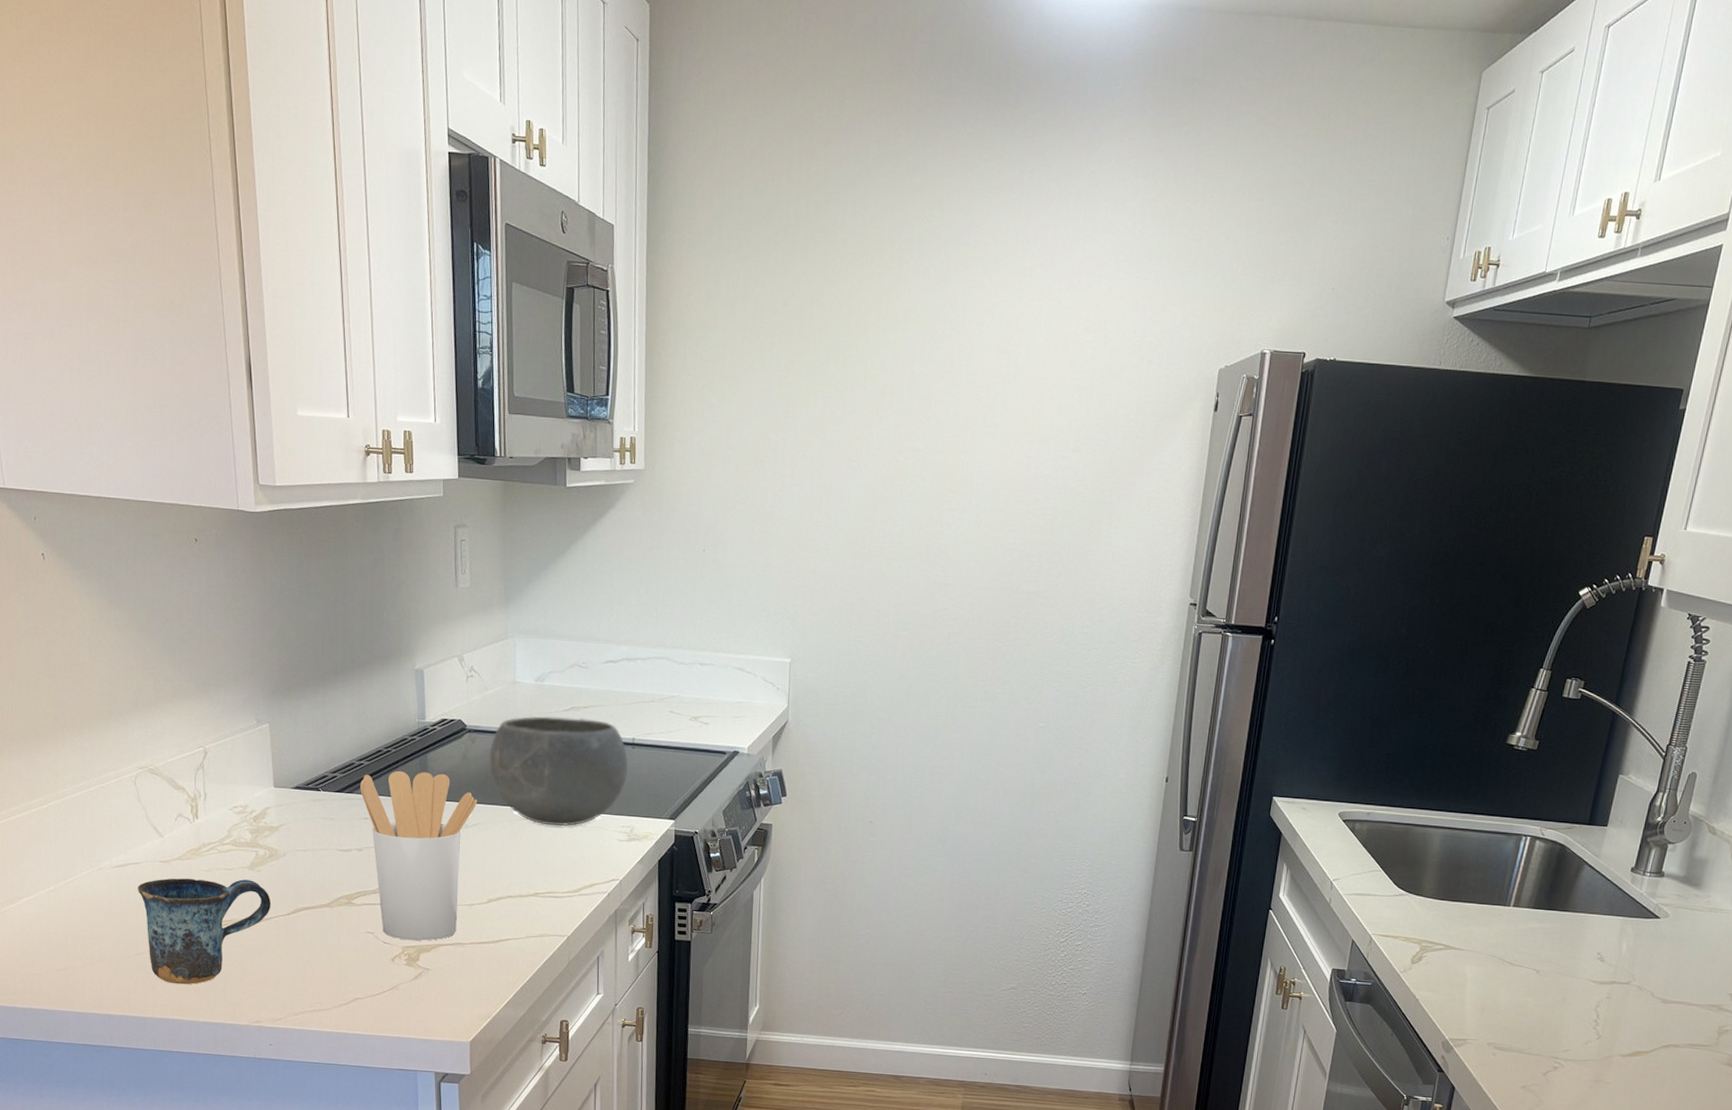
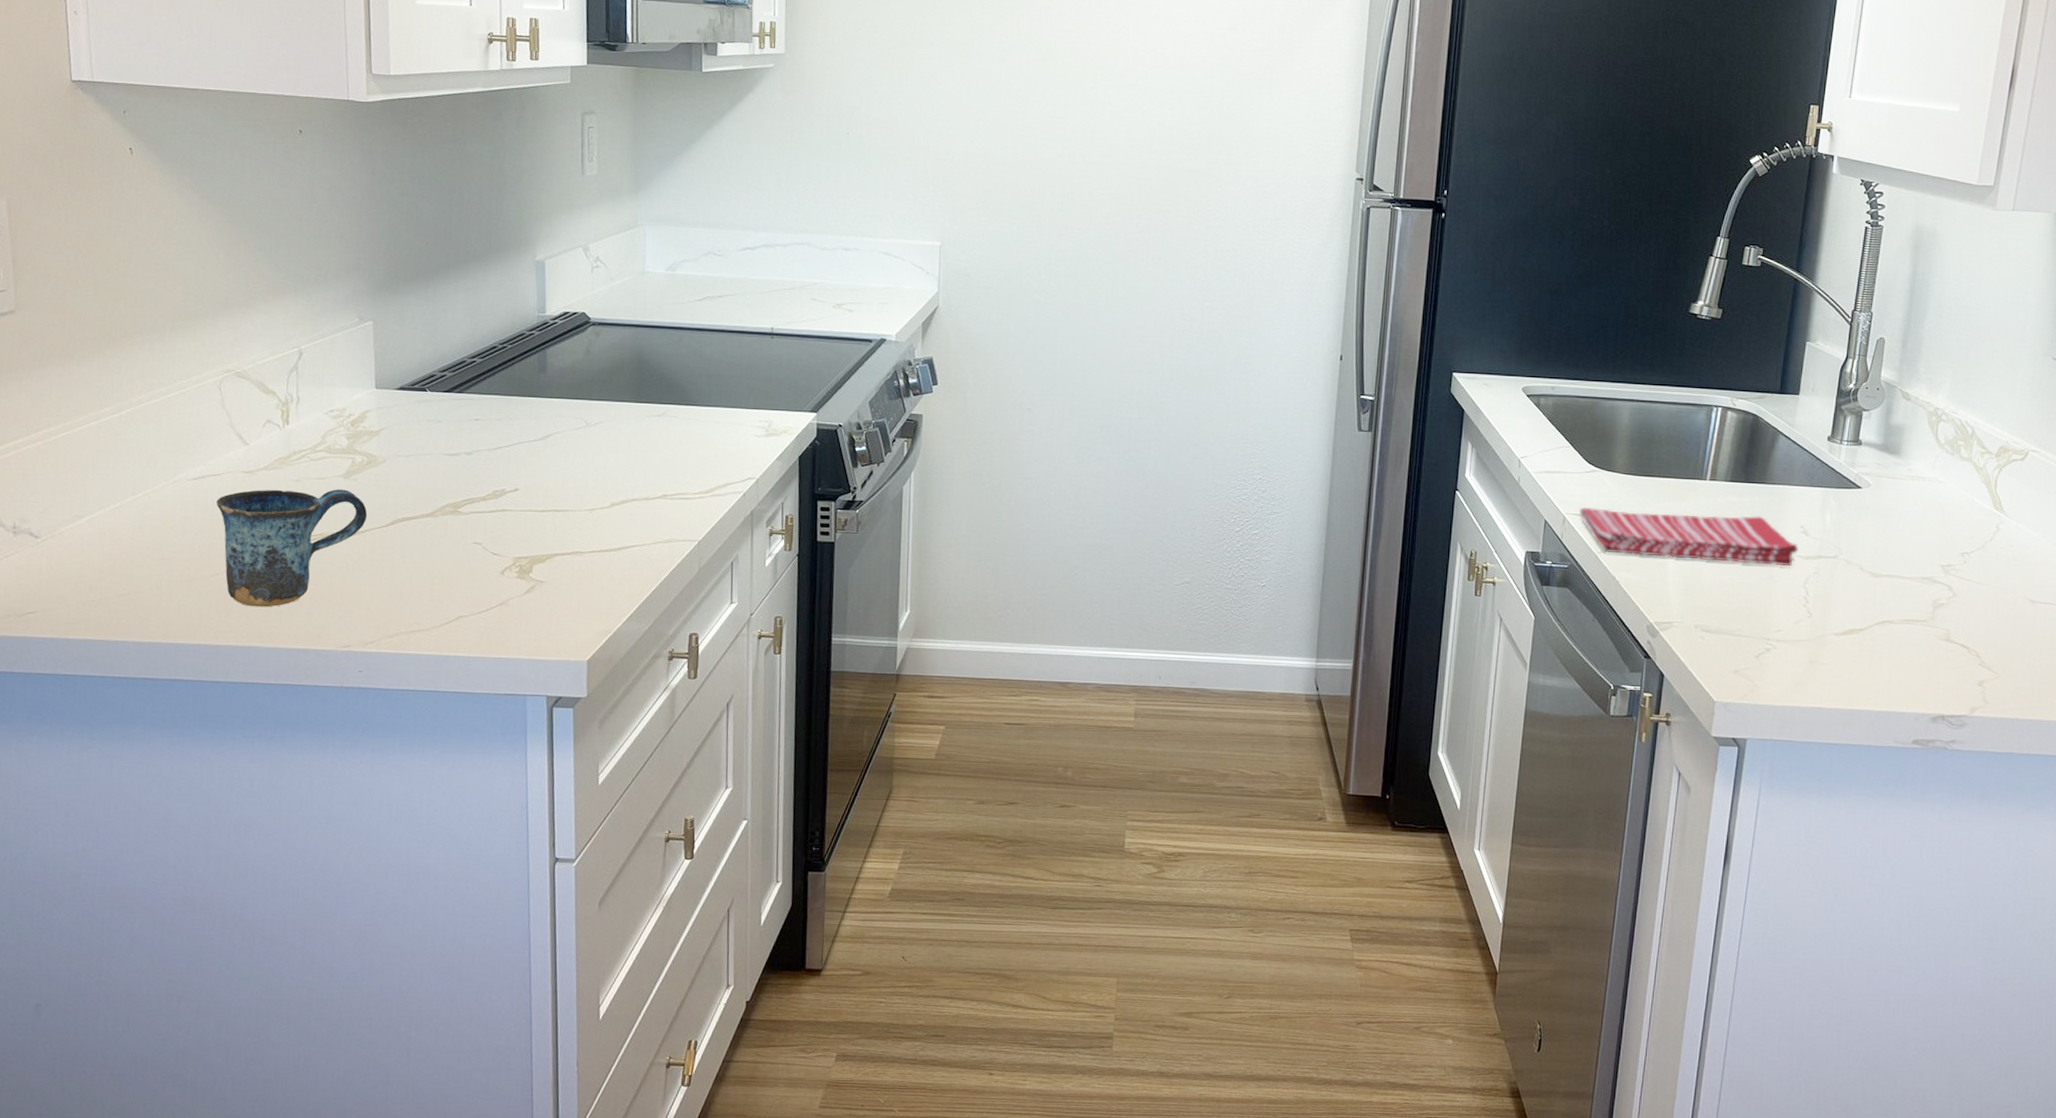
utensil holder: present [360,770,477,941] -> none [471,367,600,551]
bowl: present [488,716,628,827] -> none [614,307,767,423]
dish towel: none [1385,929,1593,990] -> present [1579,507,1798,566]

